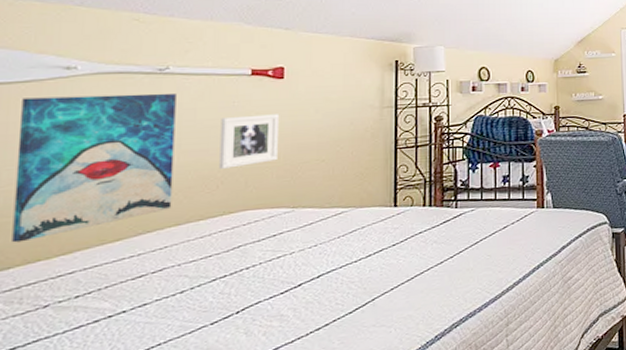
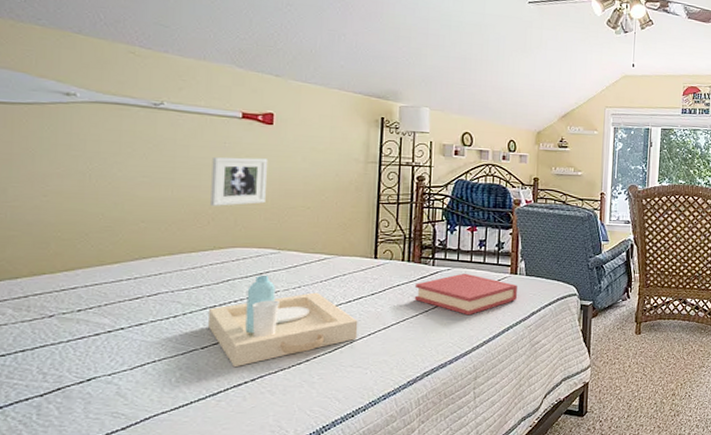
wall art: present [12,93,176,243] -> none [19,119,170,255]
serving tray: none [218,237,380,342] -> present [208,276,358,368]
hardback book: none [437,212,545,257] -> present [414,273,517,316]

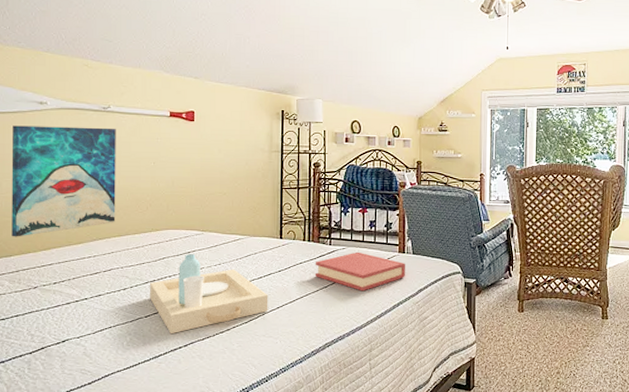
wall art: none [19,119,170,255] -> present [11,125,116,237]
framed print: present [210,157,269,206] -> none [148,151,192,194]

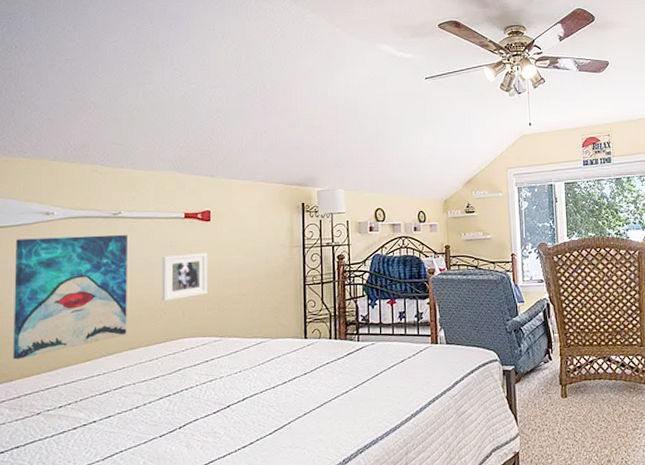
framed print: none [148,151,192,194] -> present [162,253,208,301]
serving tray: present [150,254,268,334] -> none [165,363,294,454]
hardback book: present [314,252,405,292] -> none [343,346,439,389]

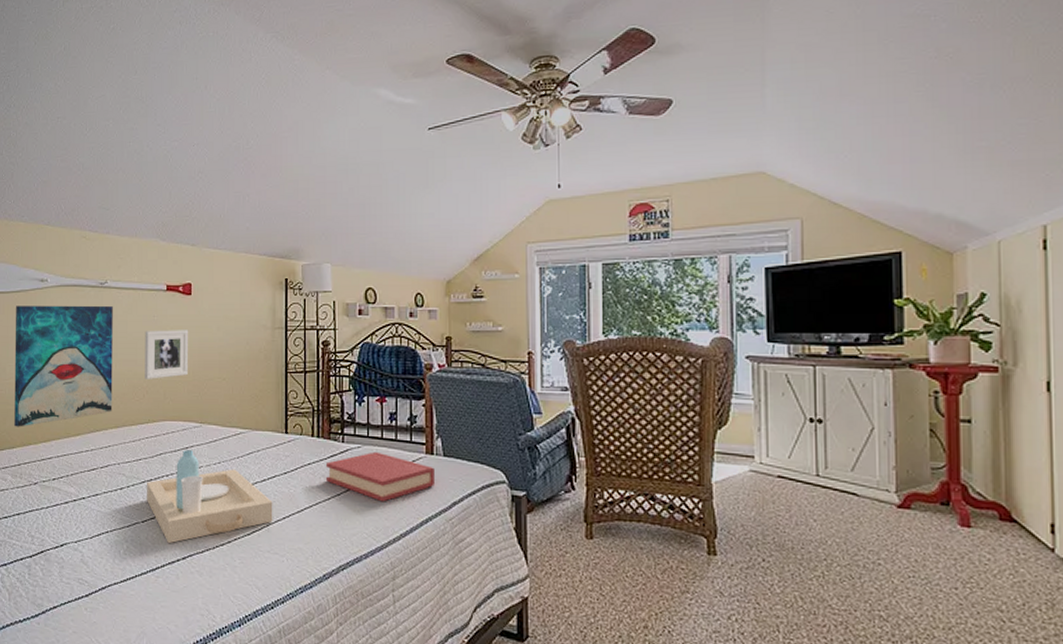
serving tray: none [165,363,294,454] -> present [147,450,273,544]
hardback book: none [343,346,439,389] -> present [325,451,434,502]

